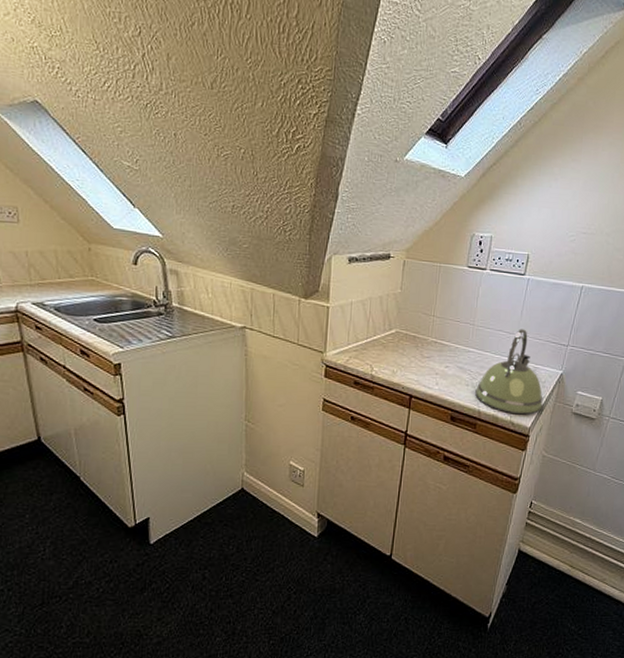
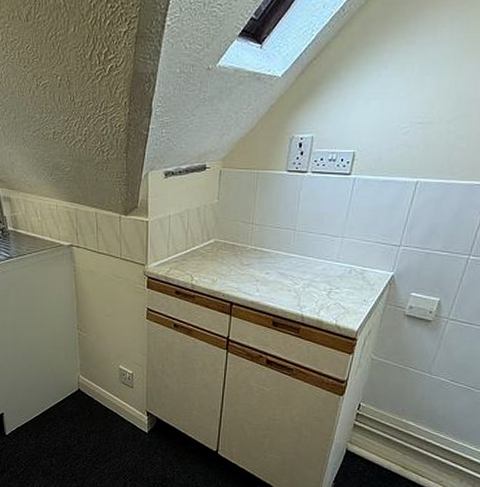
kettle: present [475,329,543,415] -> none [298,231,372,319]

